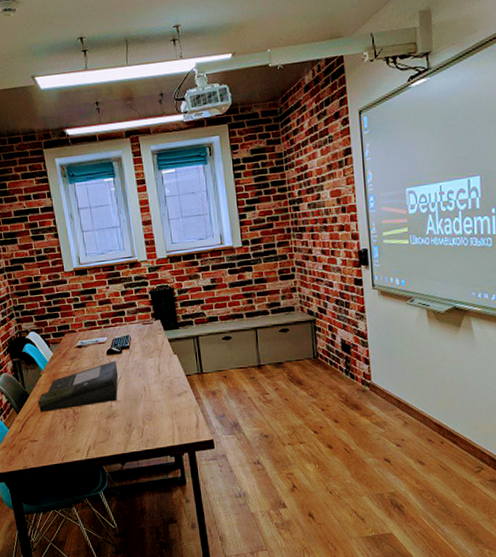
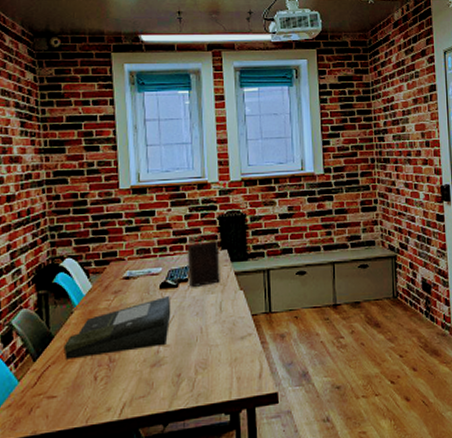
bible: none [125,312,157,354] -> present [187,240,220,288]

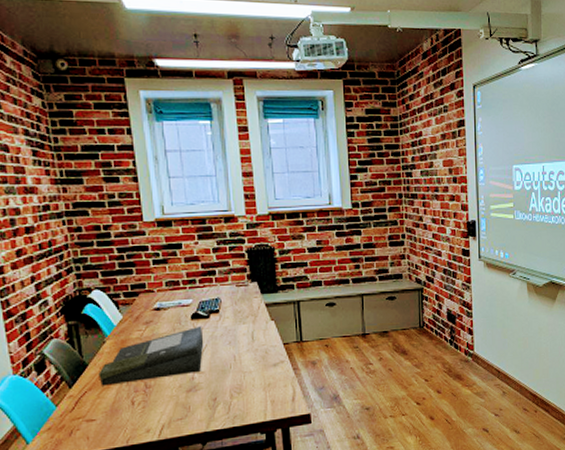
bible: present [187,240,220,288] -> none [216,272,251,319]

